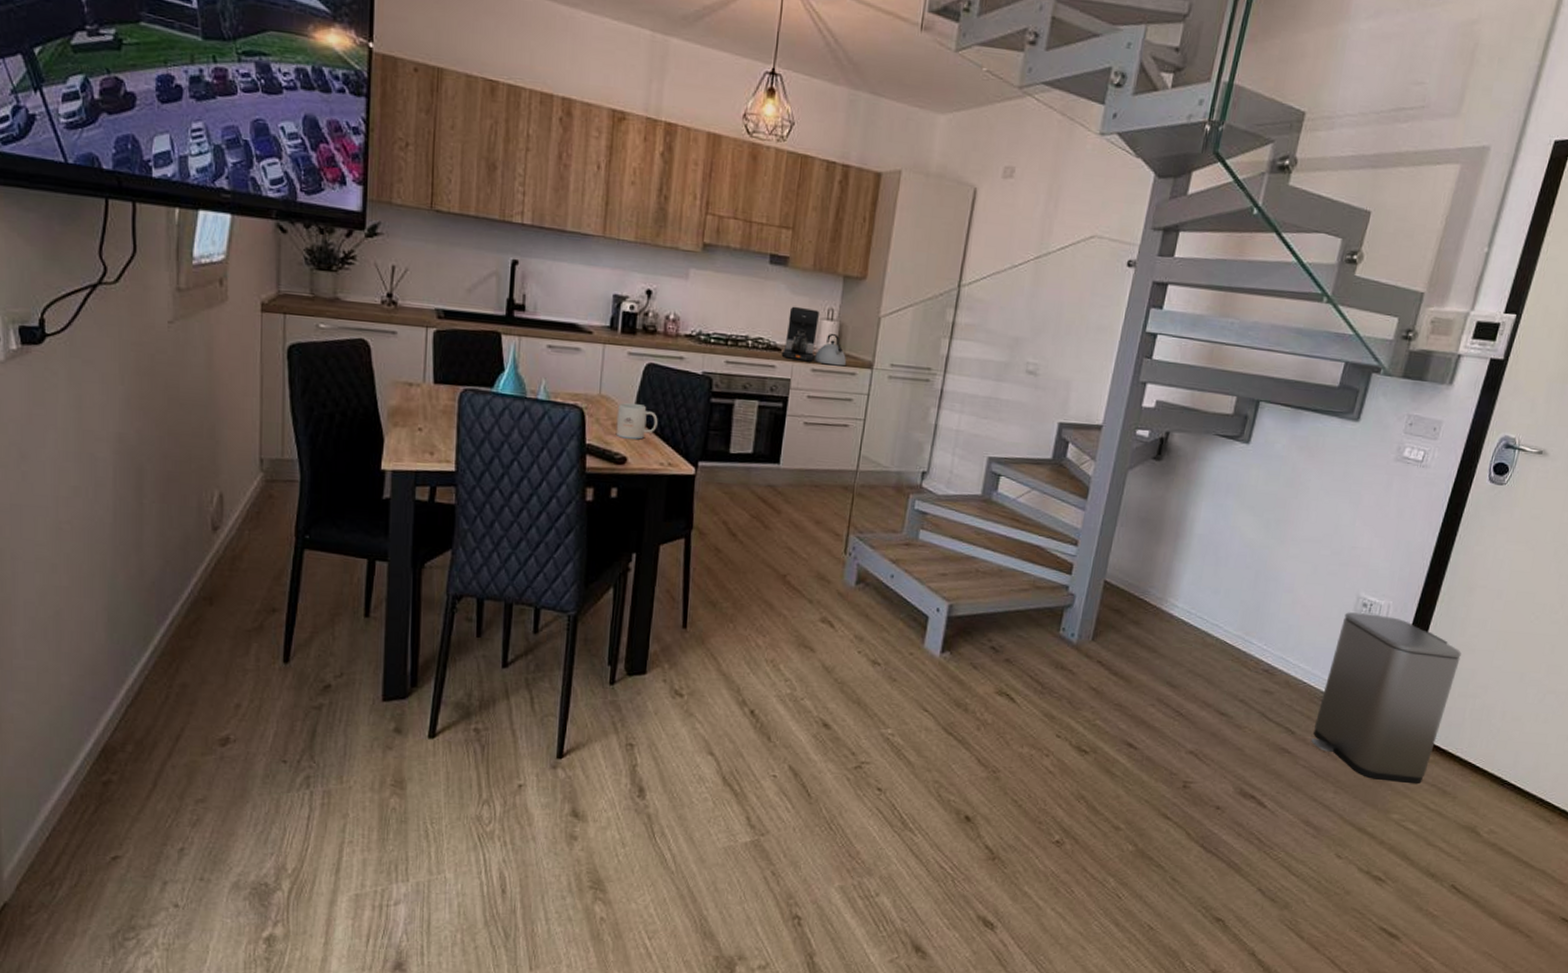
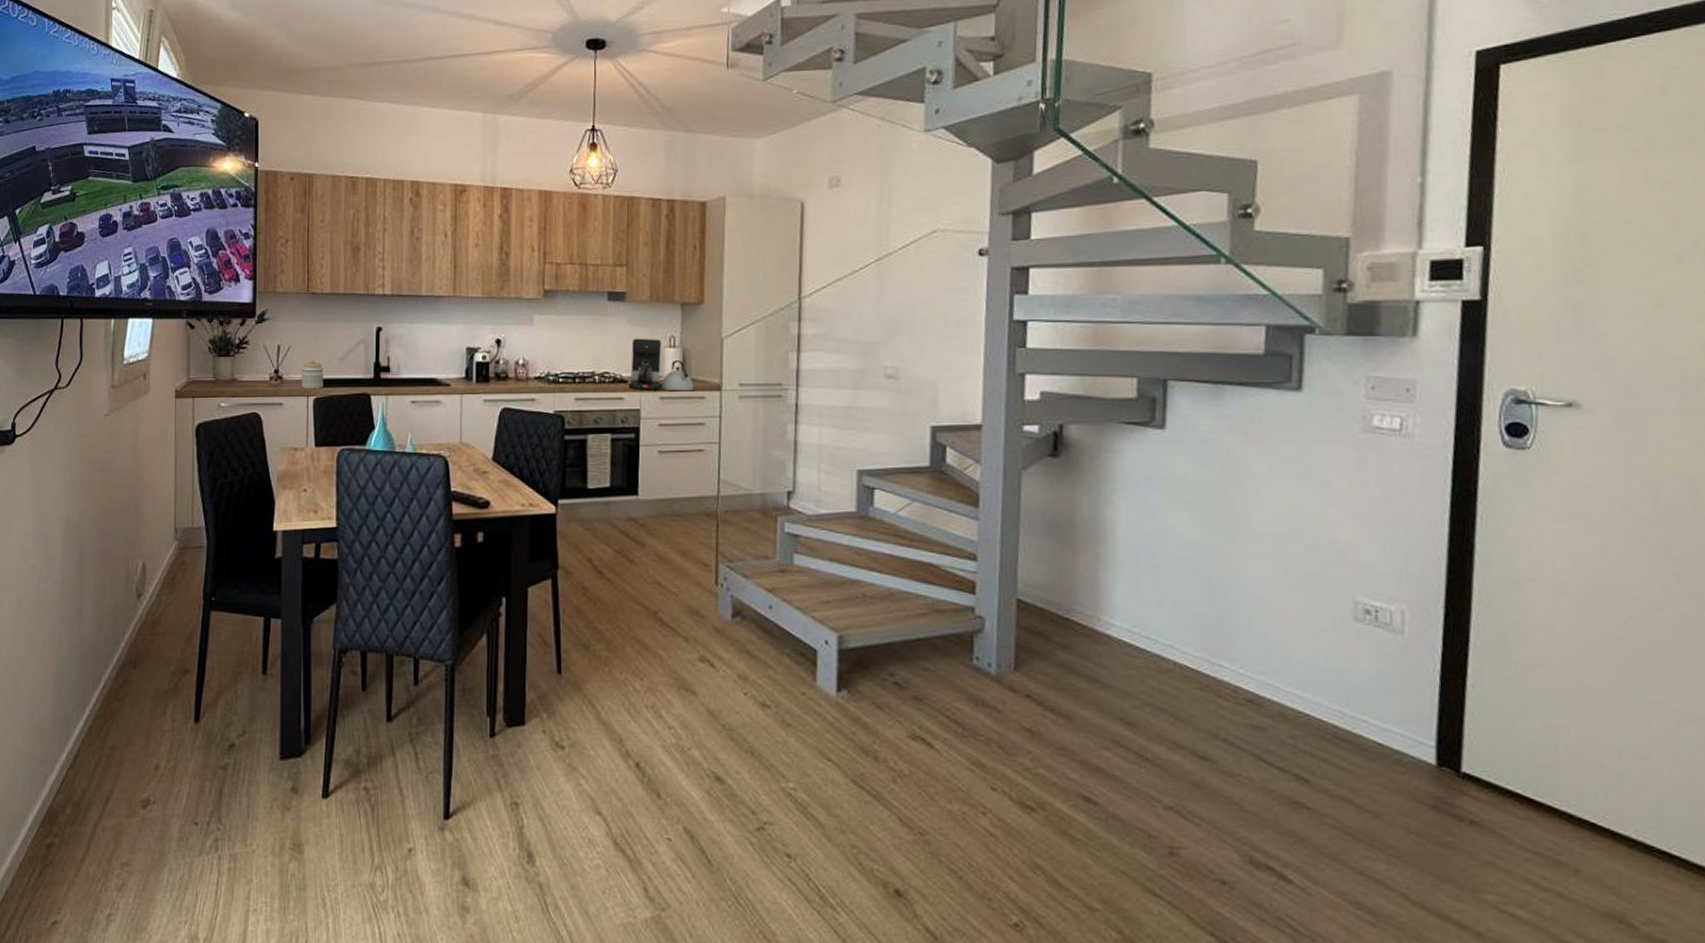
jar: none [419,285,447,322] -> present [301,358,323,390]
mug: present [615,403,658,440] -> none [477,448,516,483]
pedal bin: present [1311,612,1461,784] -> none [1335,622,1529,852]

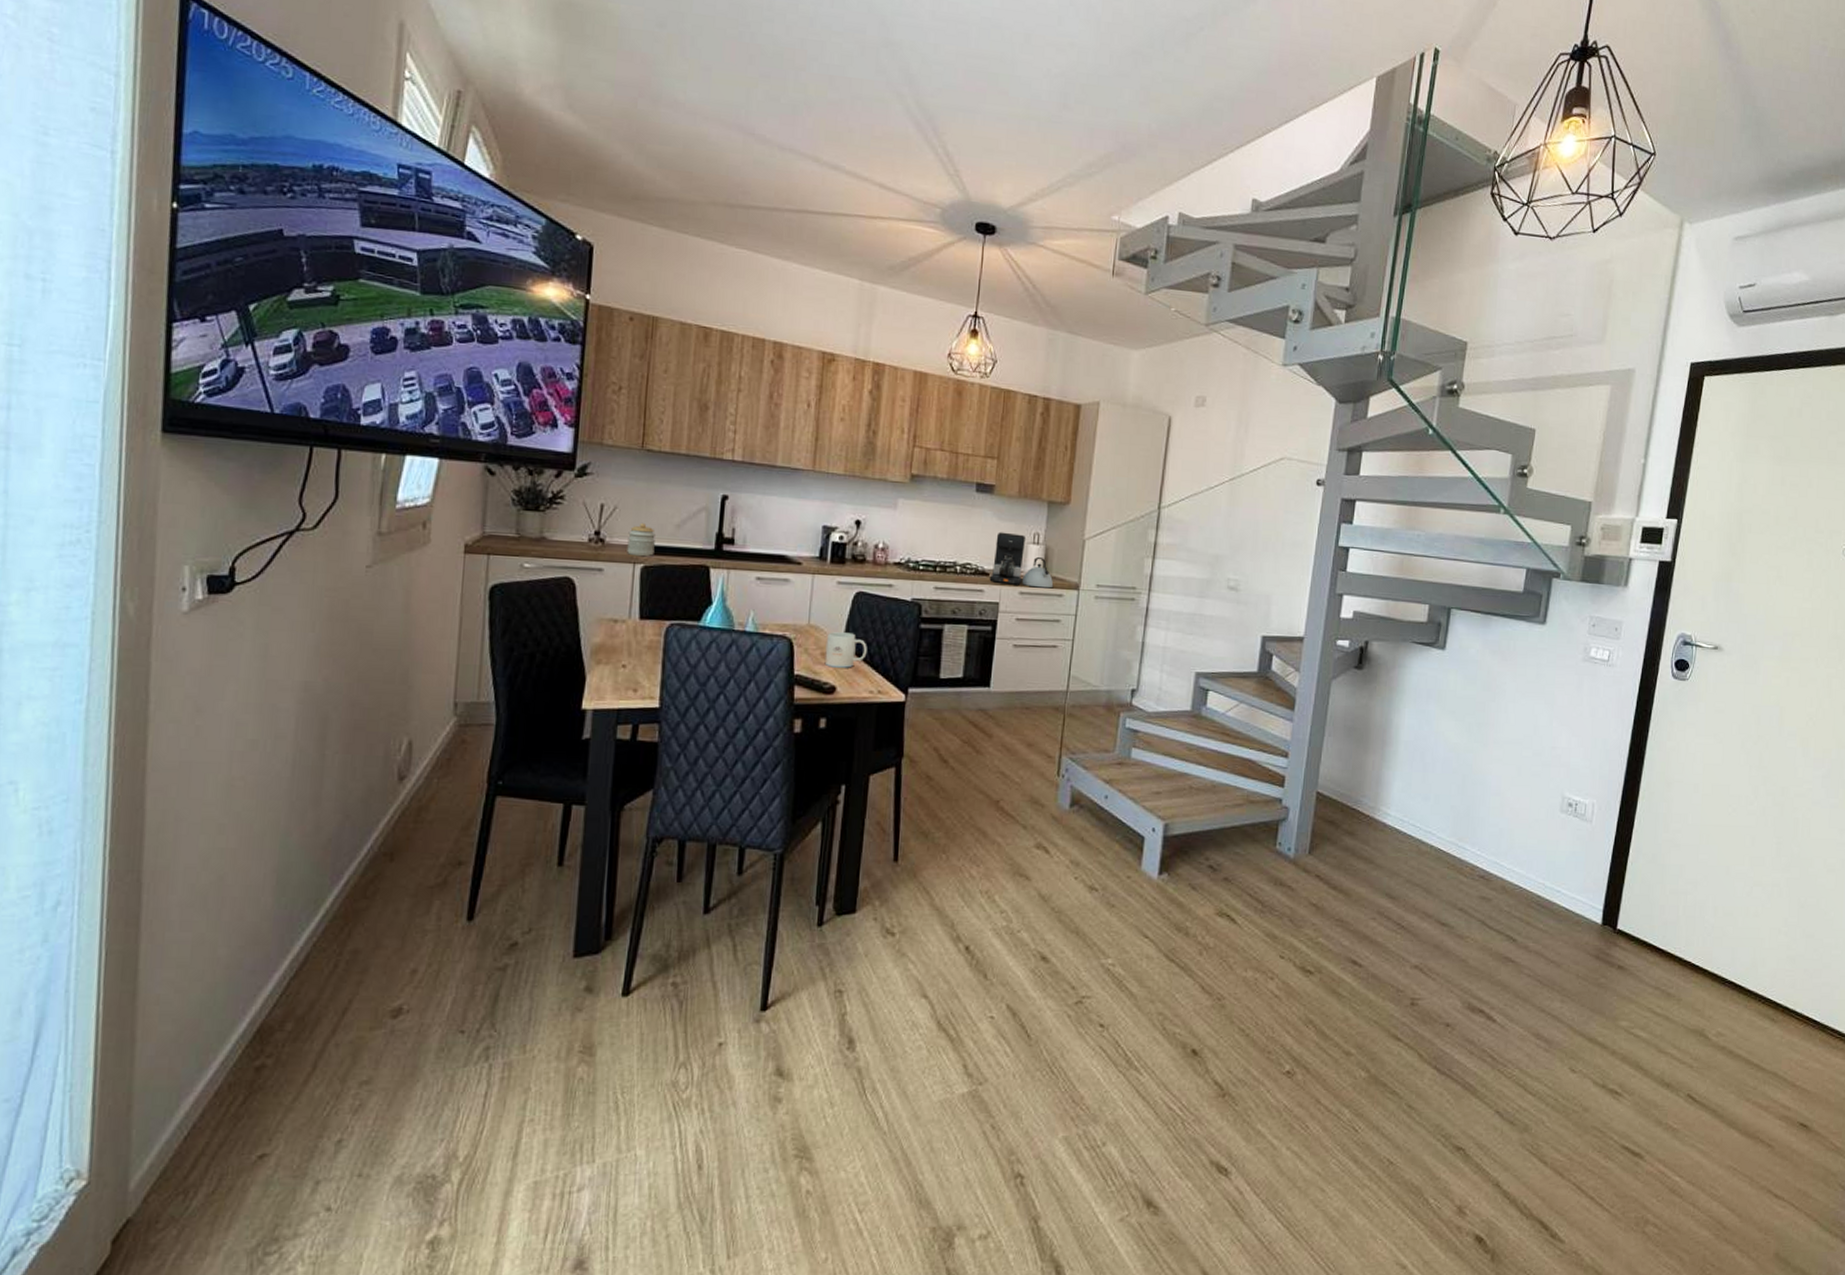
mug: none [477,448,516,483] -> present [824,632,867,668]

